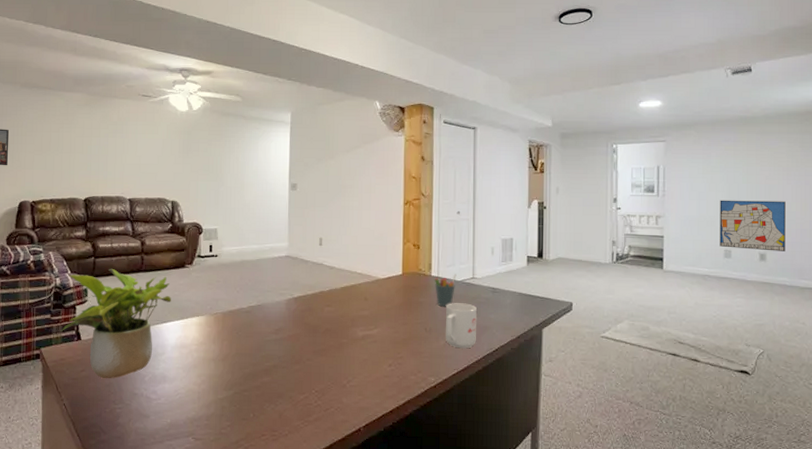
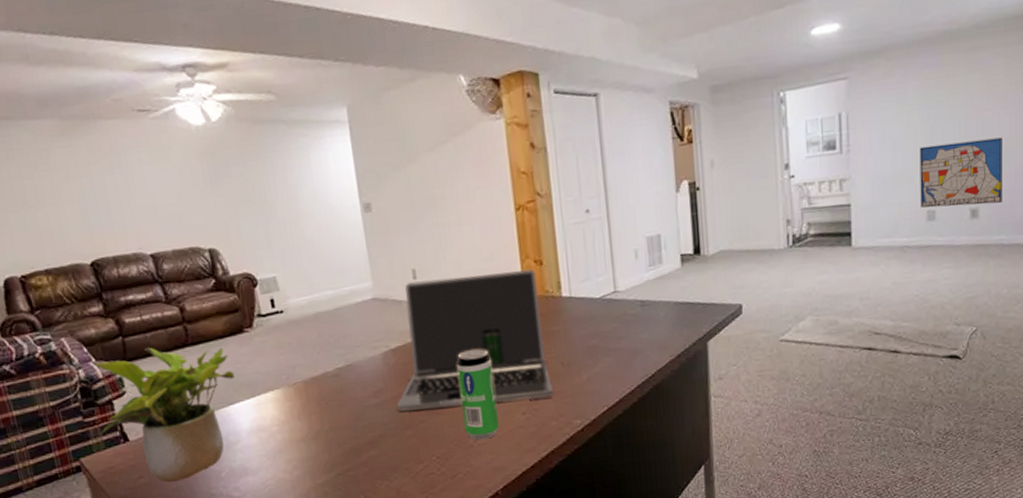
laptop: none [290,247,415,355] -> present [396,269,553,412]
beverage can: none [342,307,370,382] -> present [457,348,499,440]
pen holder: present [434,274,457,307] -> none [565,290,594,333]
mug: present [445,303,477,349] -> none [585,324,627,381]

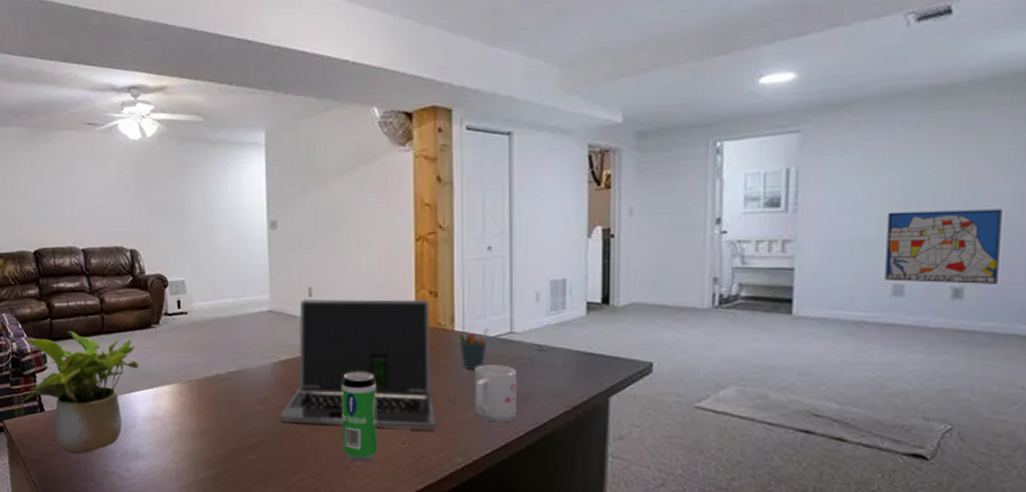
pen holder: none [565,290,594,333] -> present [458,328,488,370]
mug: none [585,324,627,381] -> present [474,365,516,423]

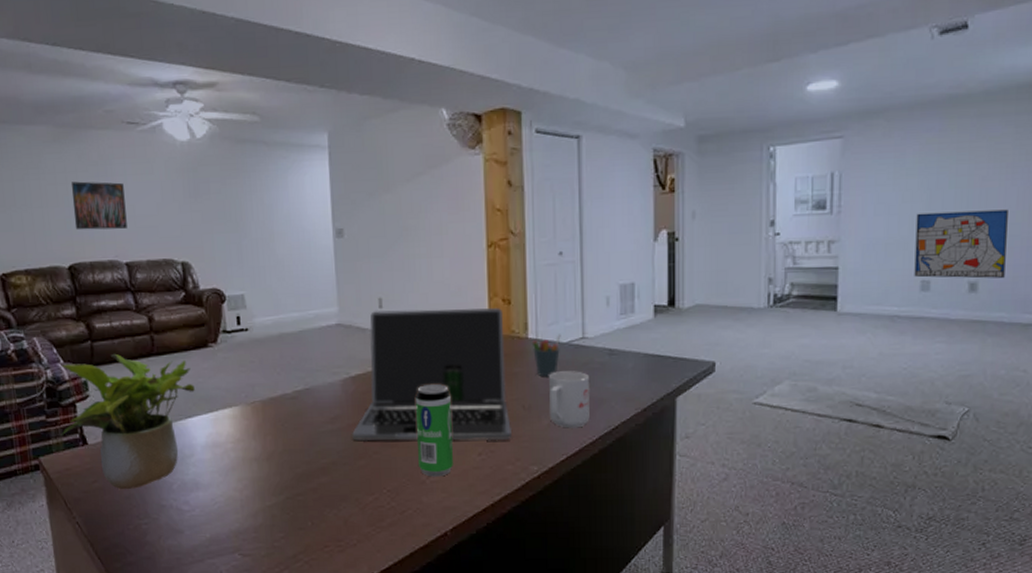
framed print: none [38,176,85,220] -> present [71,181,127,230]

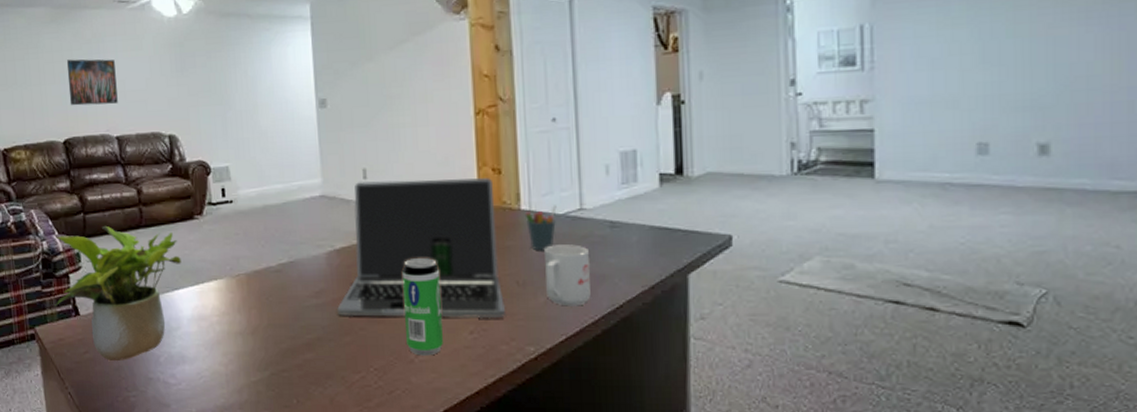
wall art: present [914,209,1008,279] -> none [967,60,1084,140]

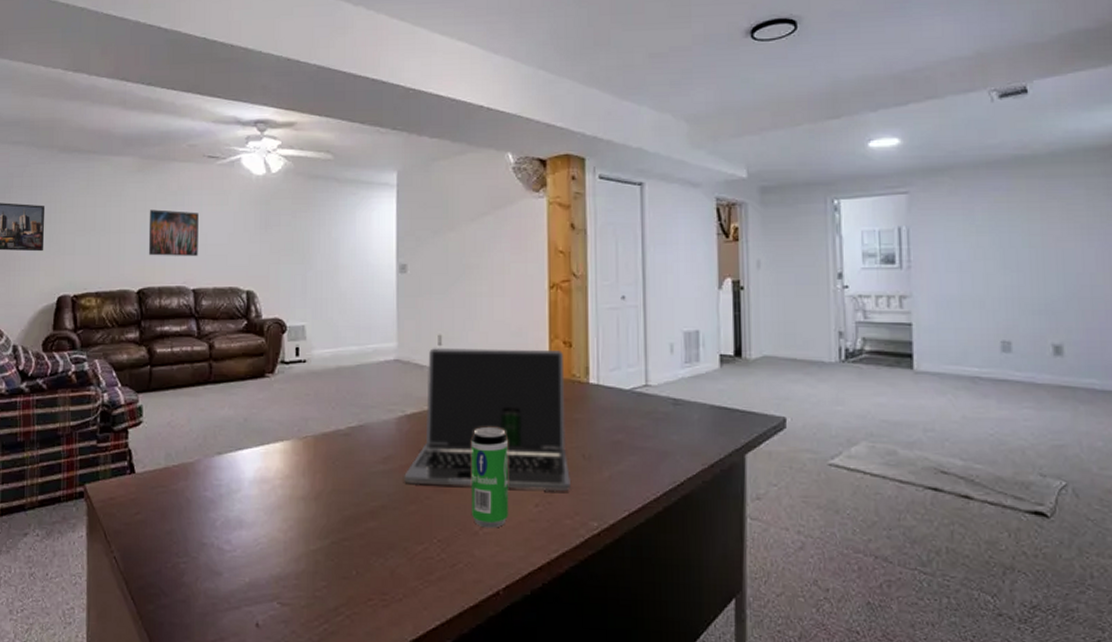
potted plant: present [54,225,181,360] -> none [109,379,248,523]
pen holder: present [524,205,557,251] -> none [592,380,623,425]
mug: present [544,244,591,306] -> none [610,420,653,482]

